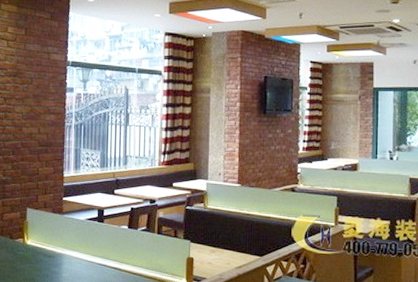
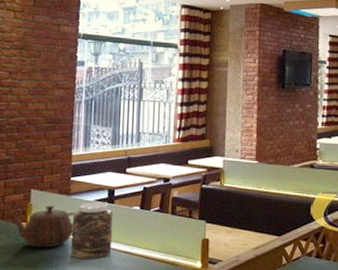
teapot: none [10,223,68,263] -> present [11,205,75,248]
jar: none [64,221,103,274] -> present [70,202,113,260]

